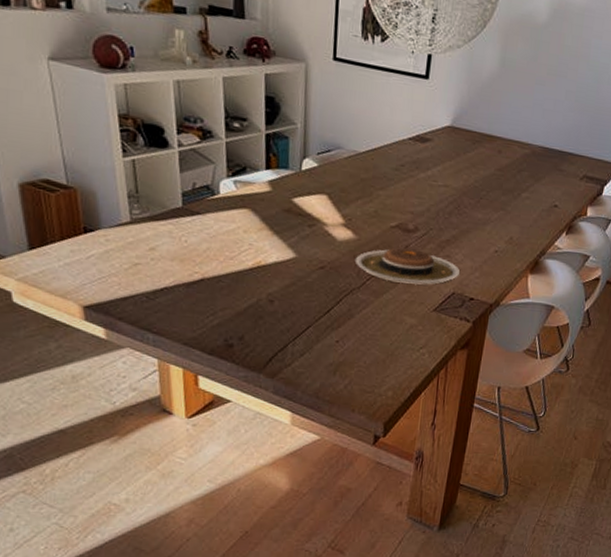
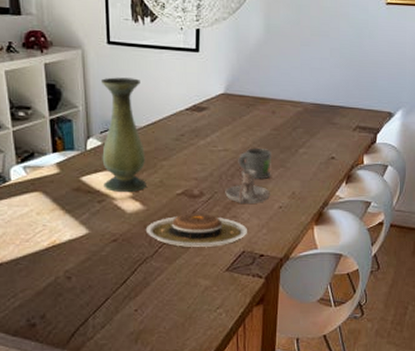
vase: none [315,96,364,220] -> present [100,77,146,192]
candle holder: none [441,208,488,245] -> present [225,169,271,205]
mug: none [457,187,493,221] -> present [238,148,271,180]

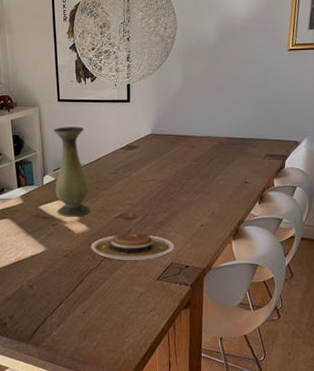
candle holder: present [225,169,271,205] -> none [154,195,194,224]
mug: present [238,148,271,180] -> none [164,177,193,203]

